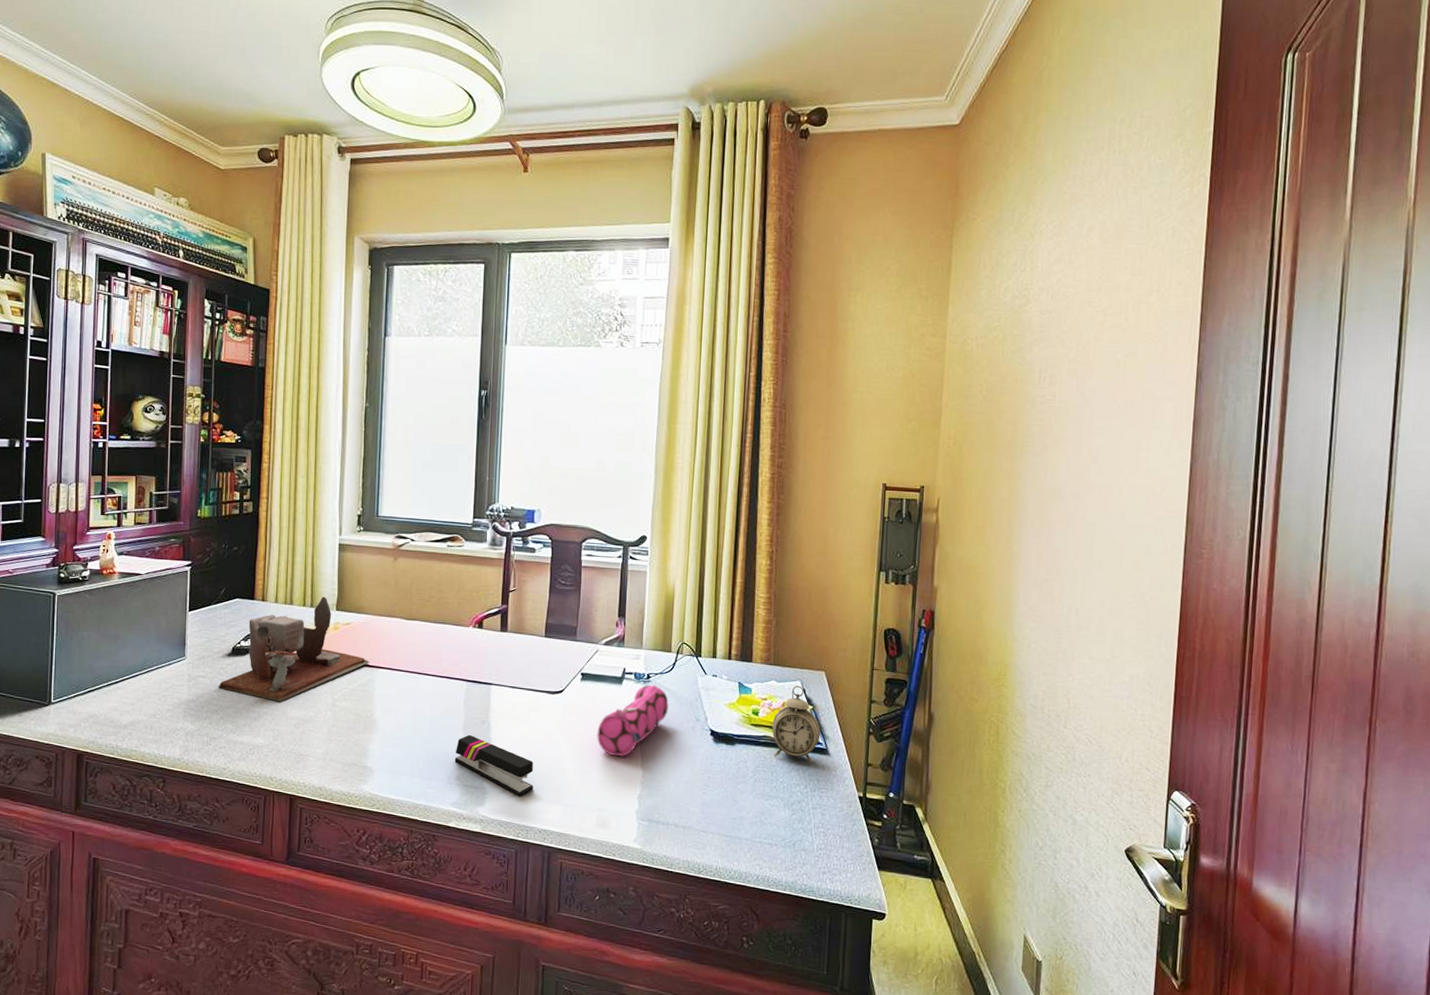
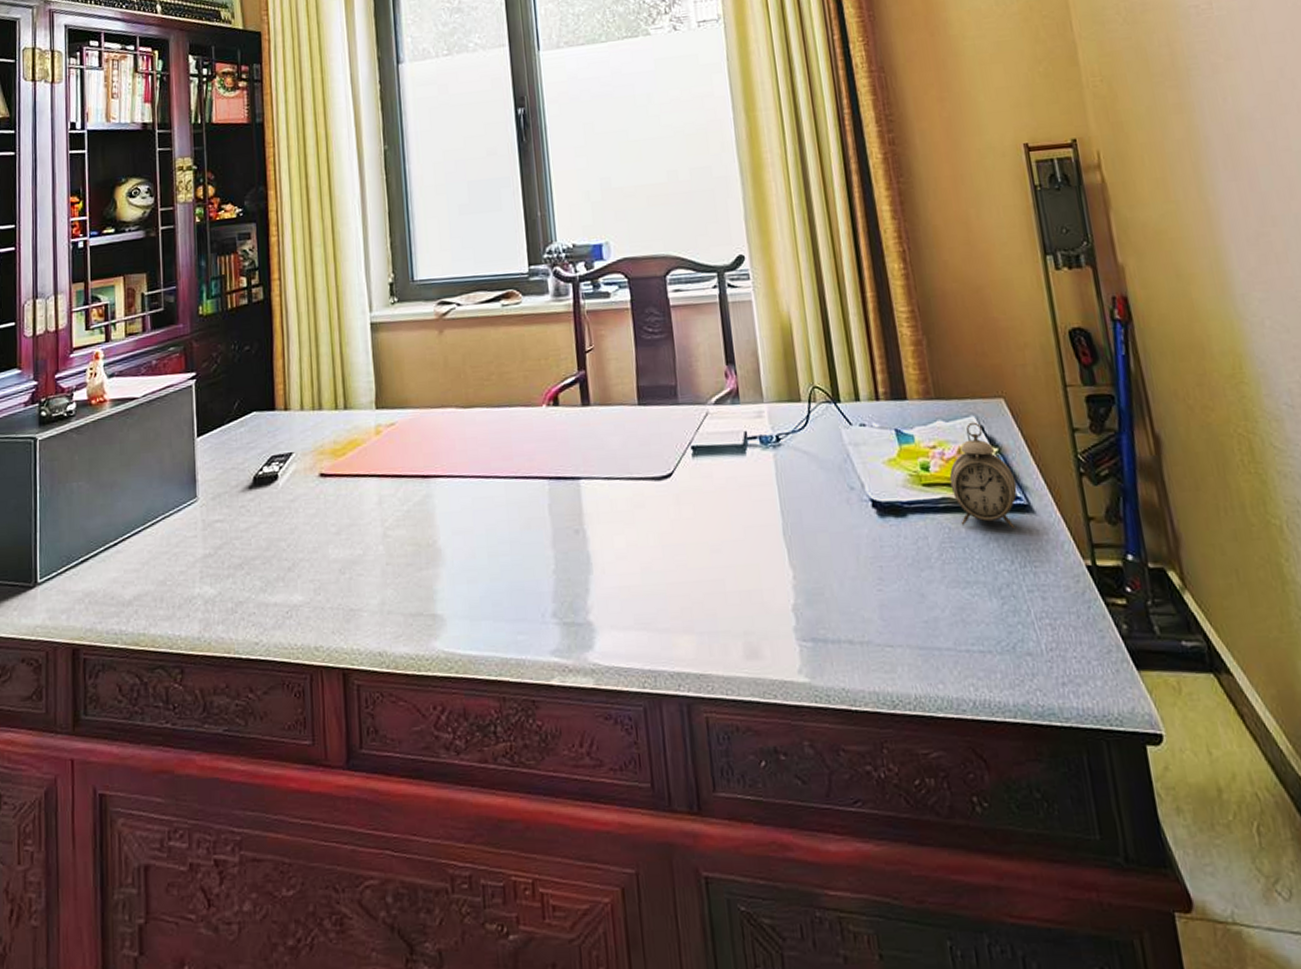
desk organizer: present [218,596,370,702] -> none [240,393,424,542]
stapler: present [454,734,533,797] -> none [546,551,654,630]
pencil case: present [596,685,669,757] -> none [724,448,812,556]

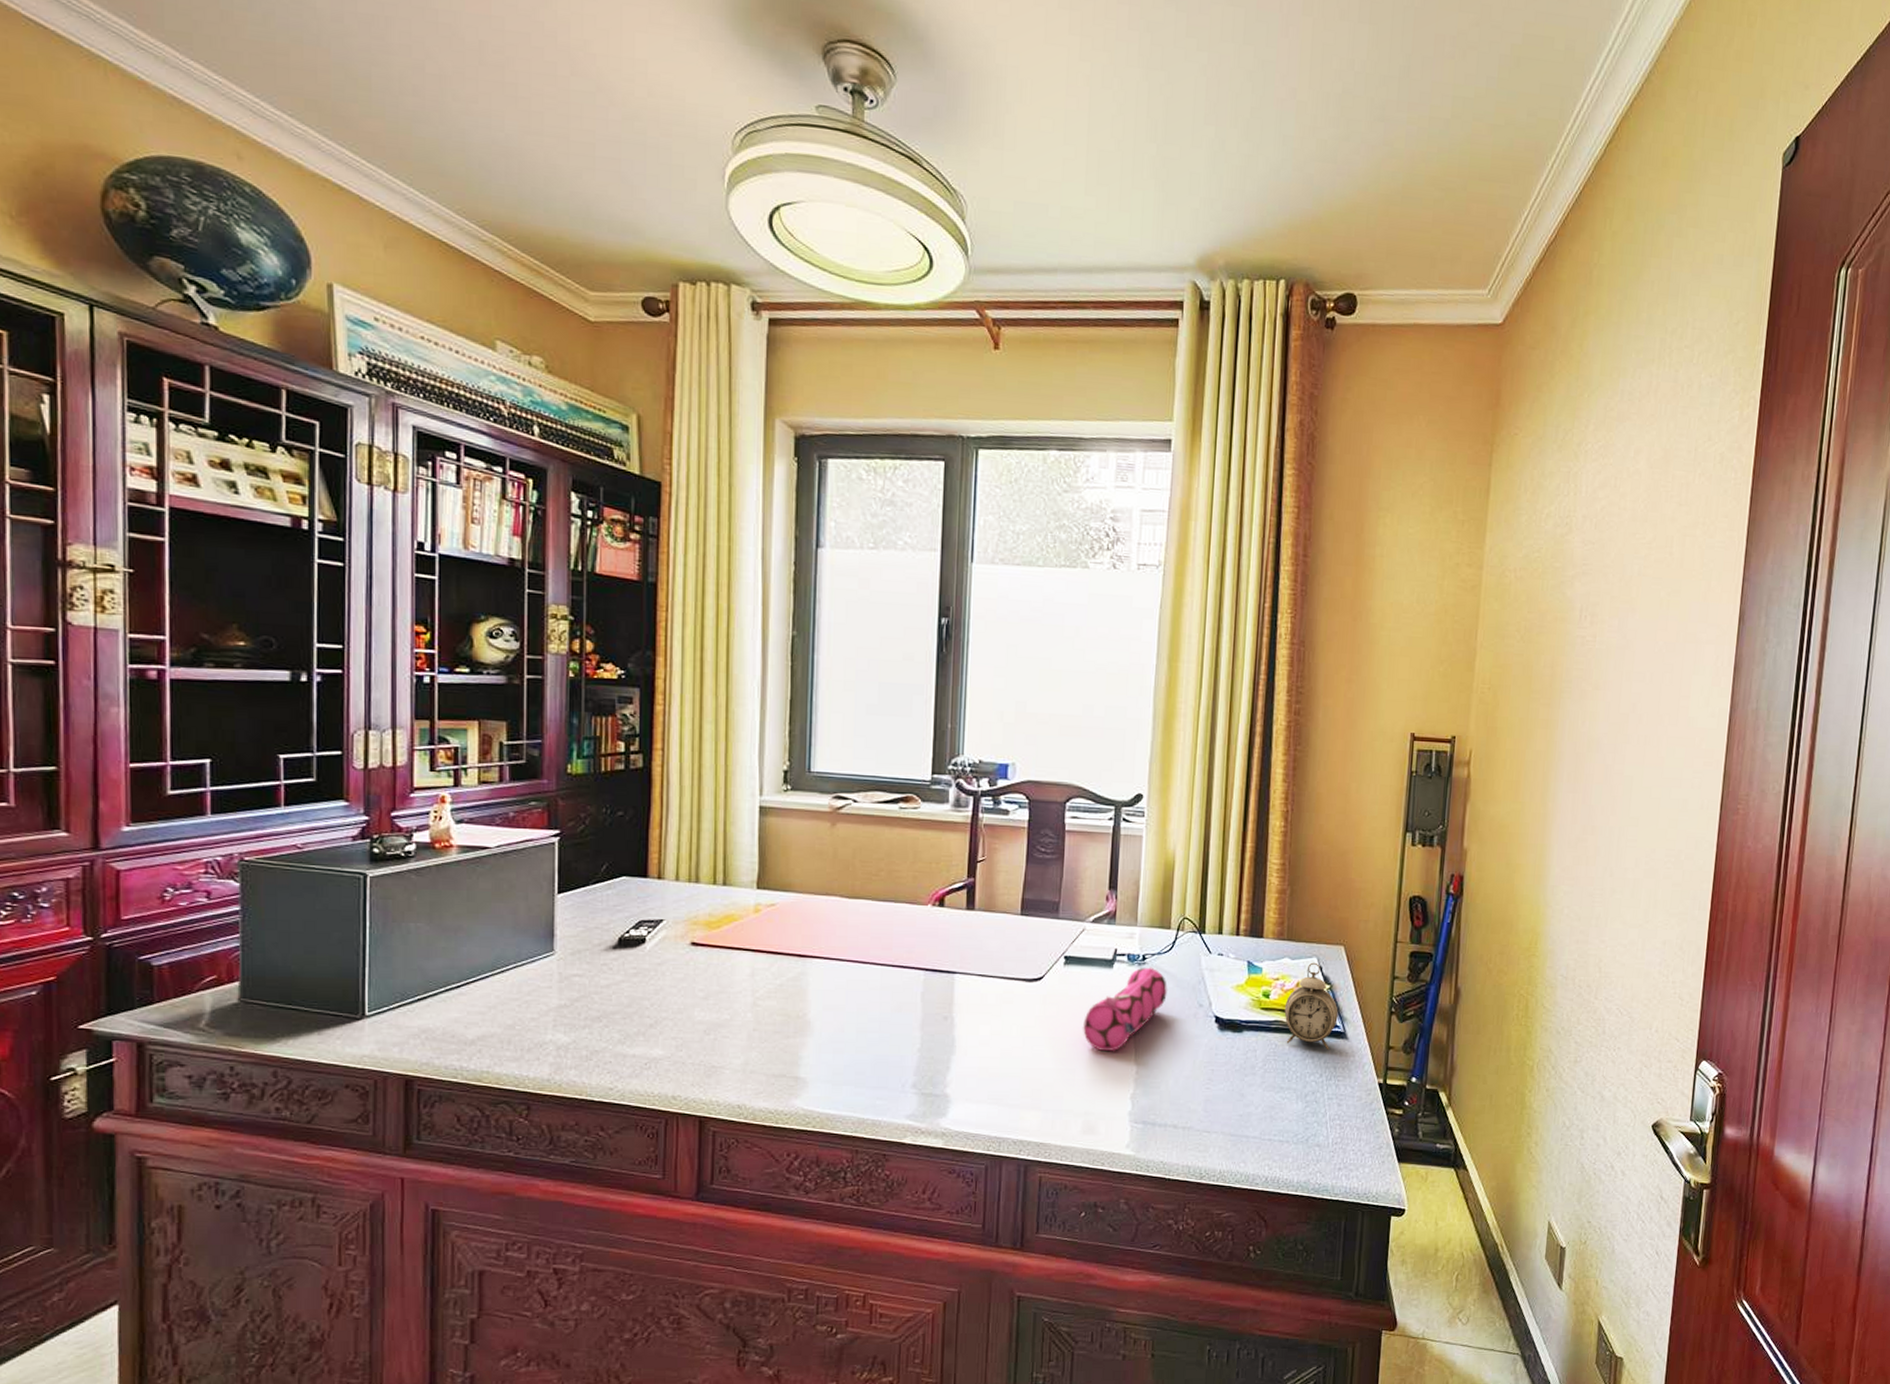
pencil case: none [724,448,812,556] -> present [1082,967,1167,1052]

